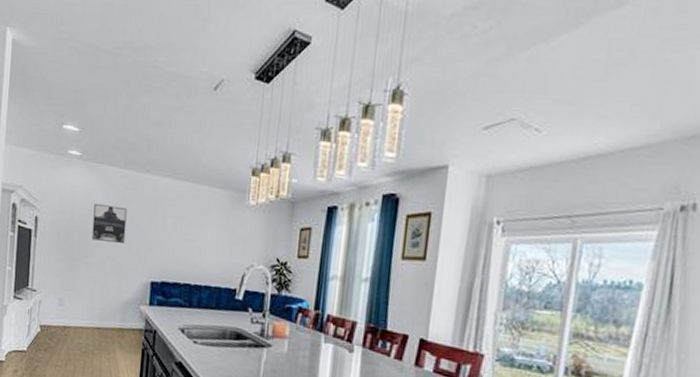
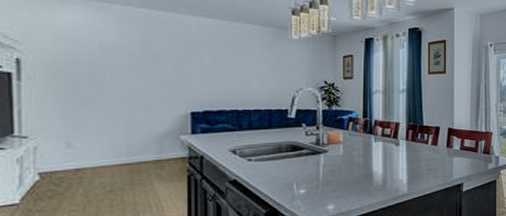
wall art: present [92,204,127,243] -> none [106,43,153,79]

